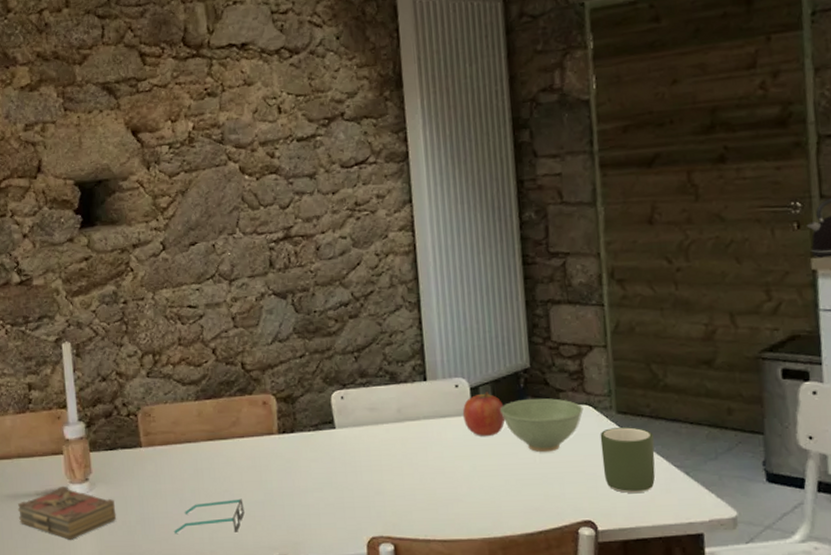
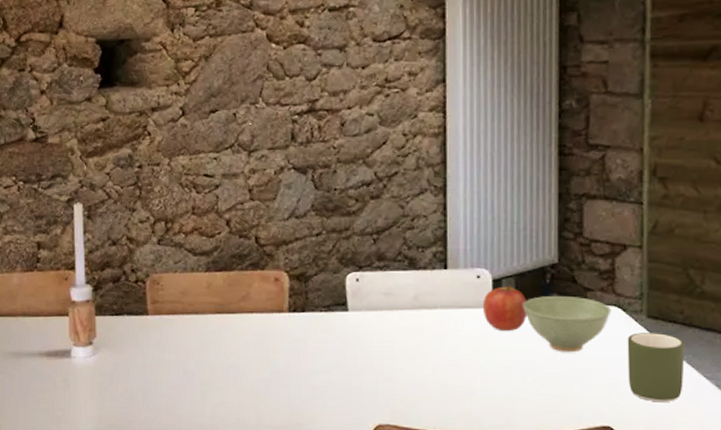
book: present [17,485,117,540] -> none [20,347,118,402]
glasses: present [173,498,244,533] -> none [175,375,248,409]

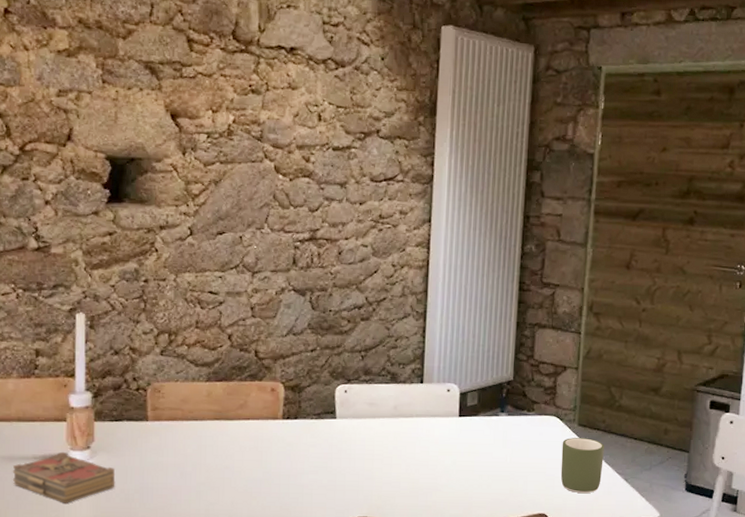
book: none [20,347,118,402] -> present [12,451,115,504]
fruit: present [482,285,528,331] -> none [450,398,487,436]
bowl: present [523,295,612,353] -> none [483,407,552,454]

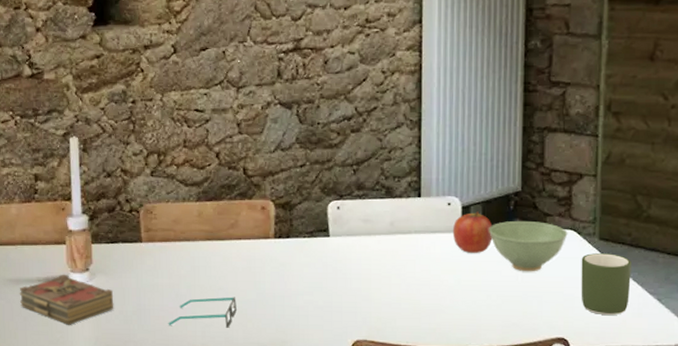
glasses: none [171,475,242,506] -> present [168,297,237,328]
fruit: none [450,398,487,436] -> present [452,211,493,253]
bowl: none [483,407,552,454] -> present [489,220,568,272]

